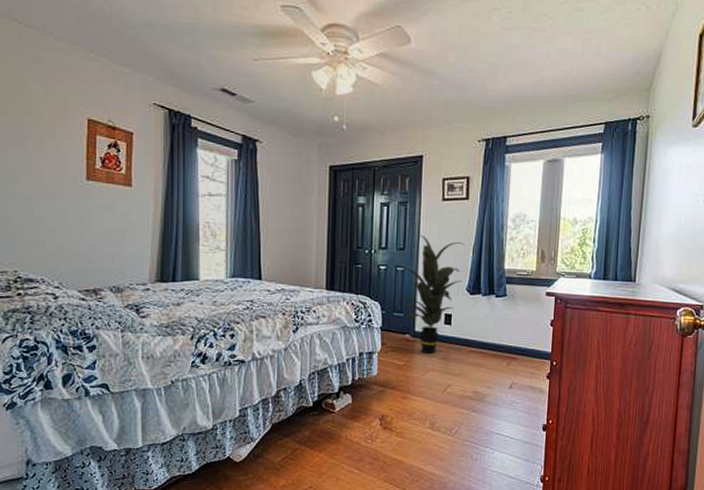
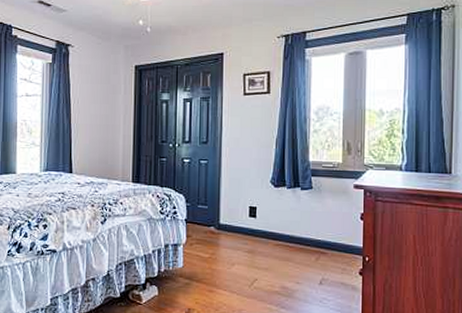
indoor plant: present [391,234,465,355] -> none [195,128,268,248]

